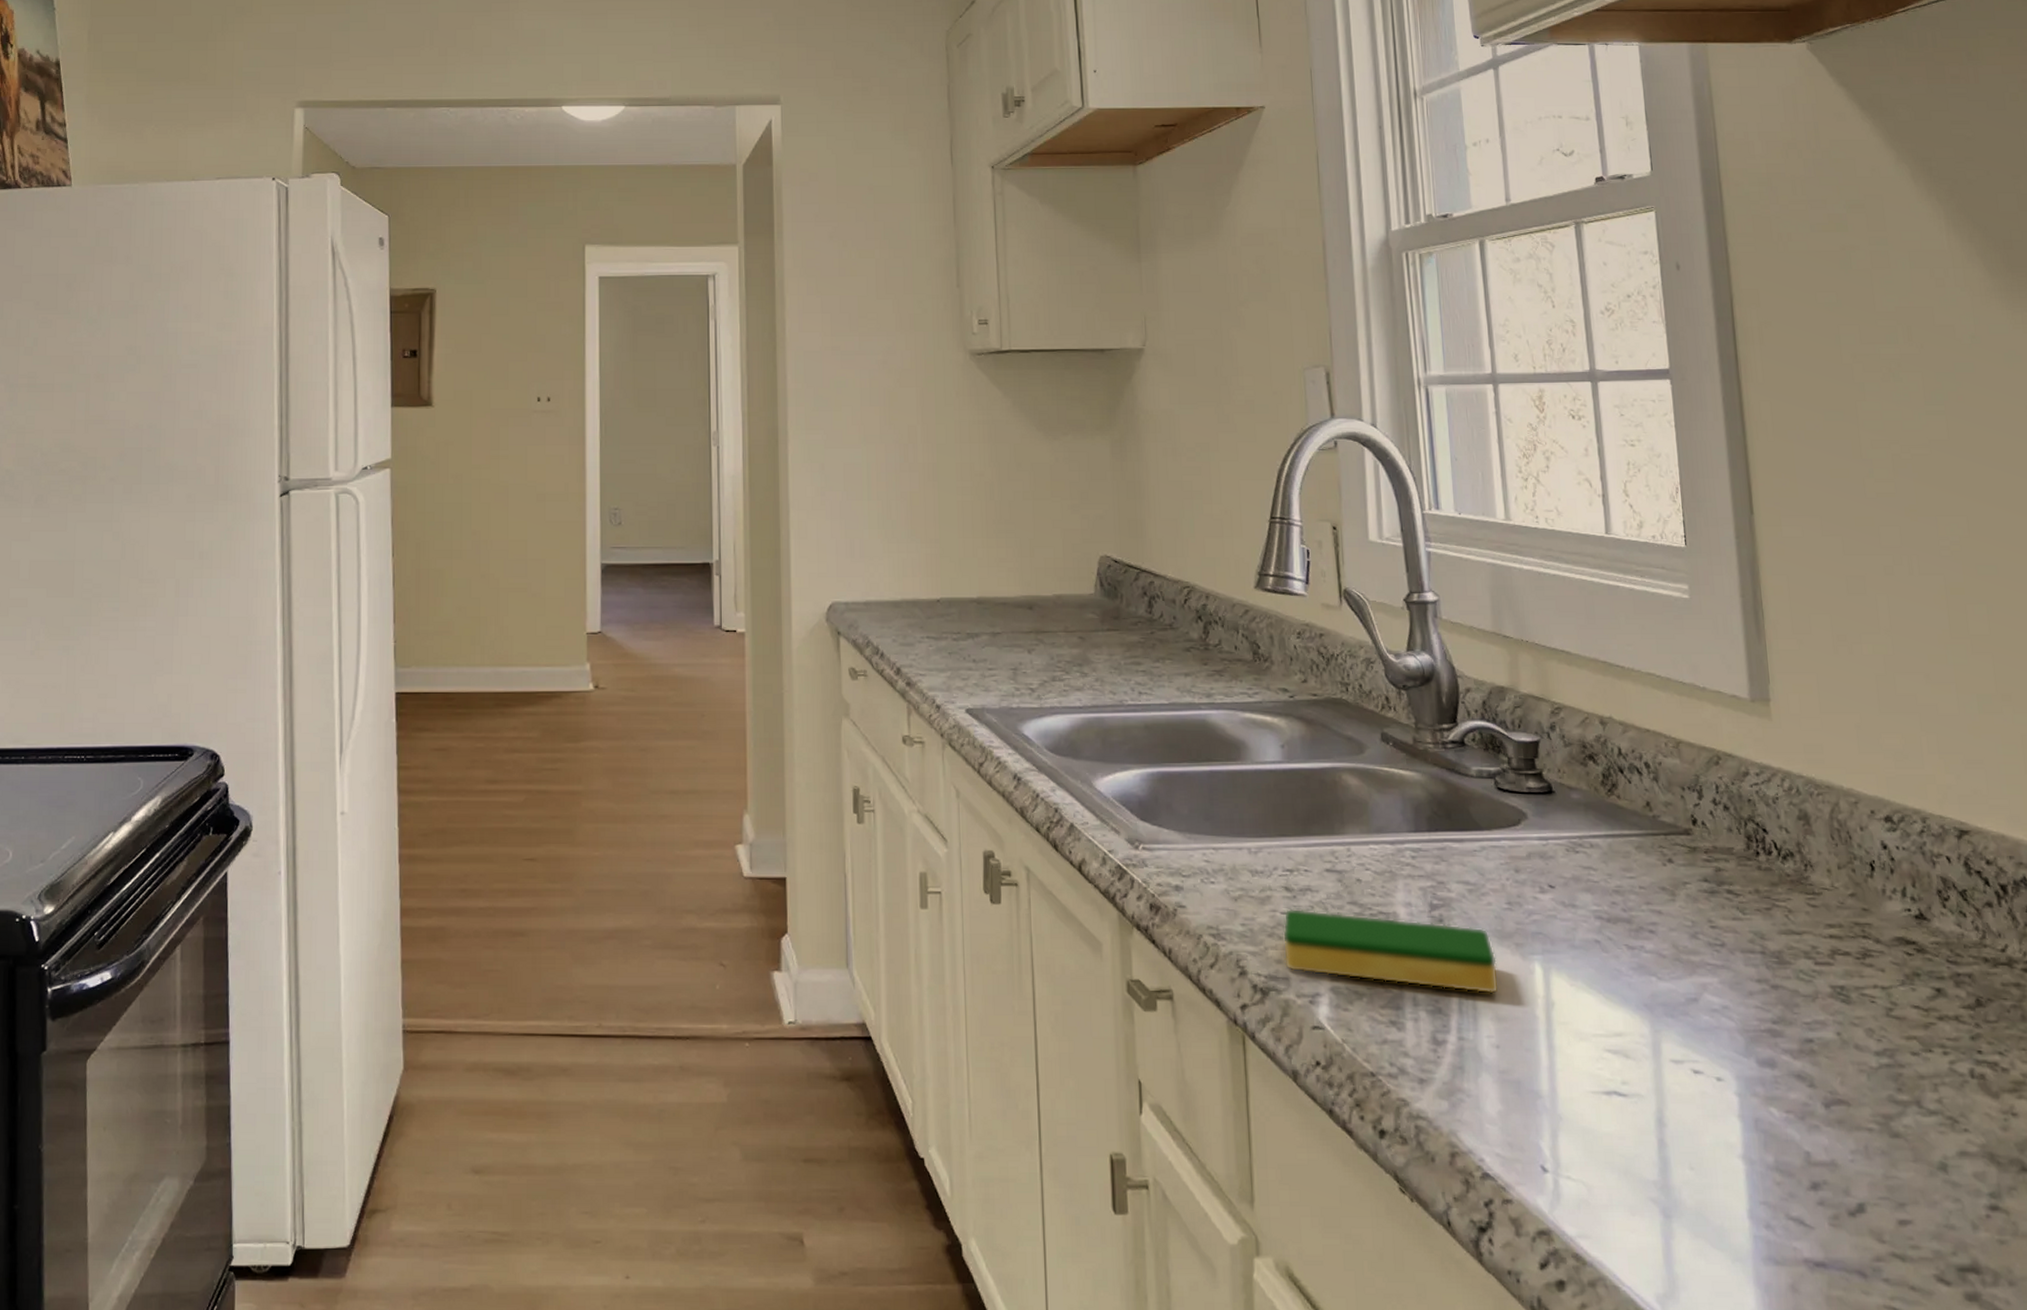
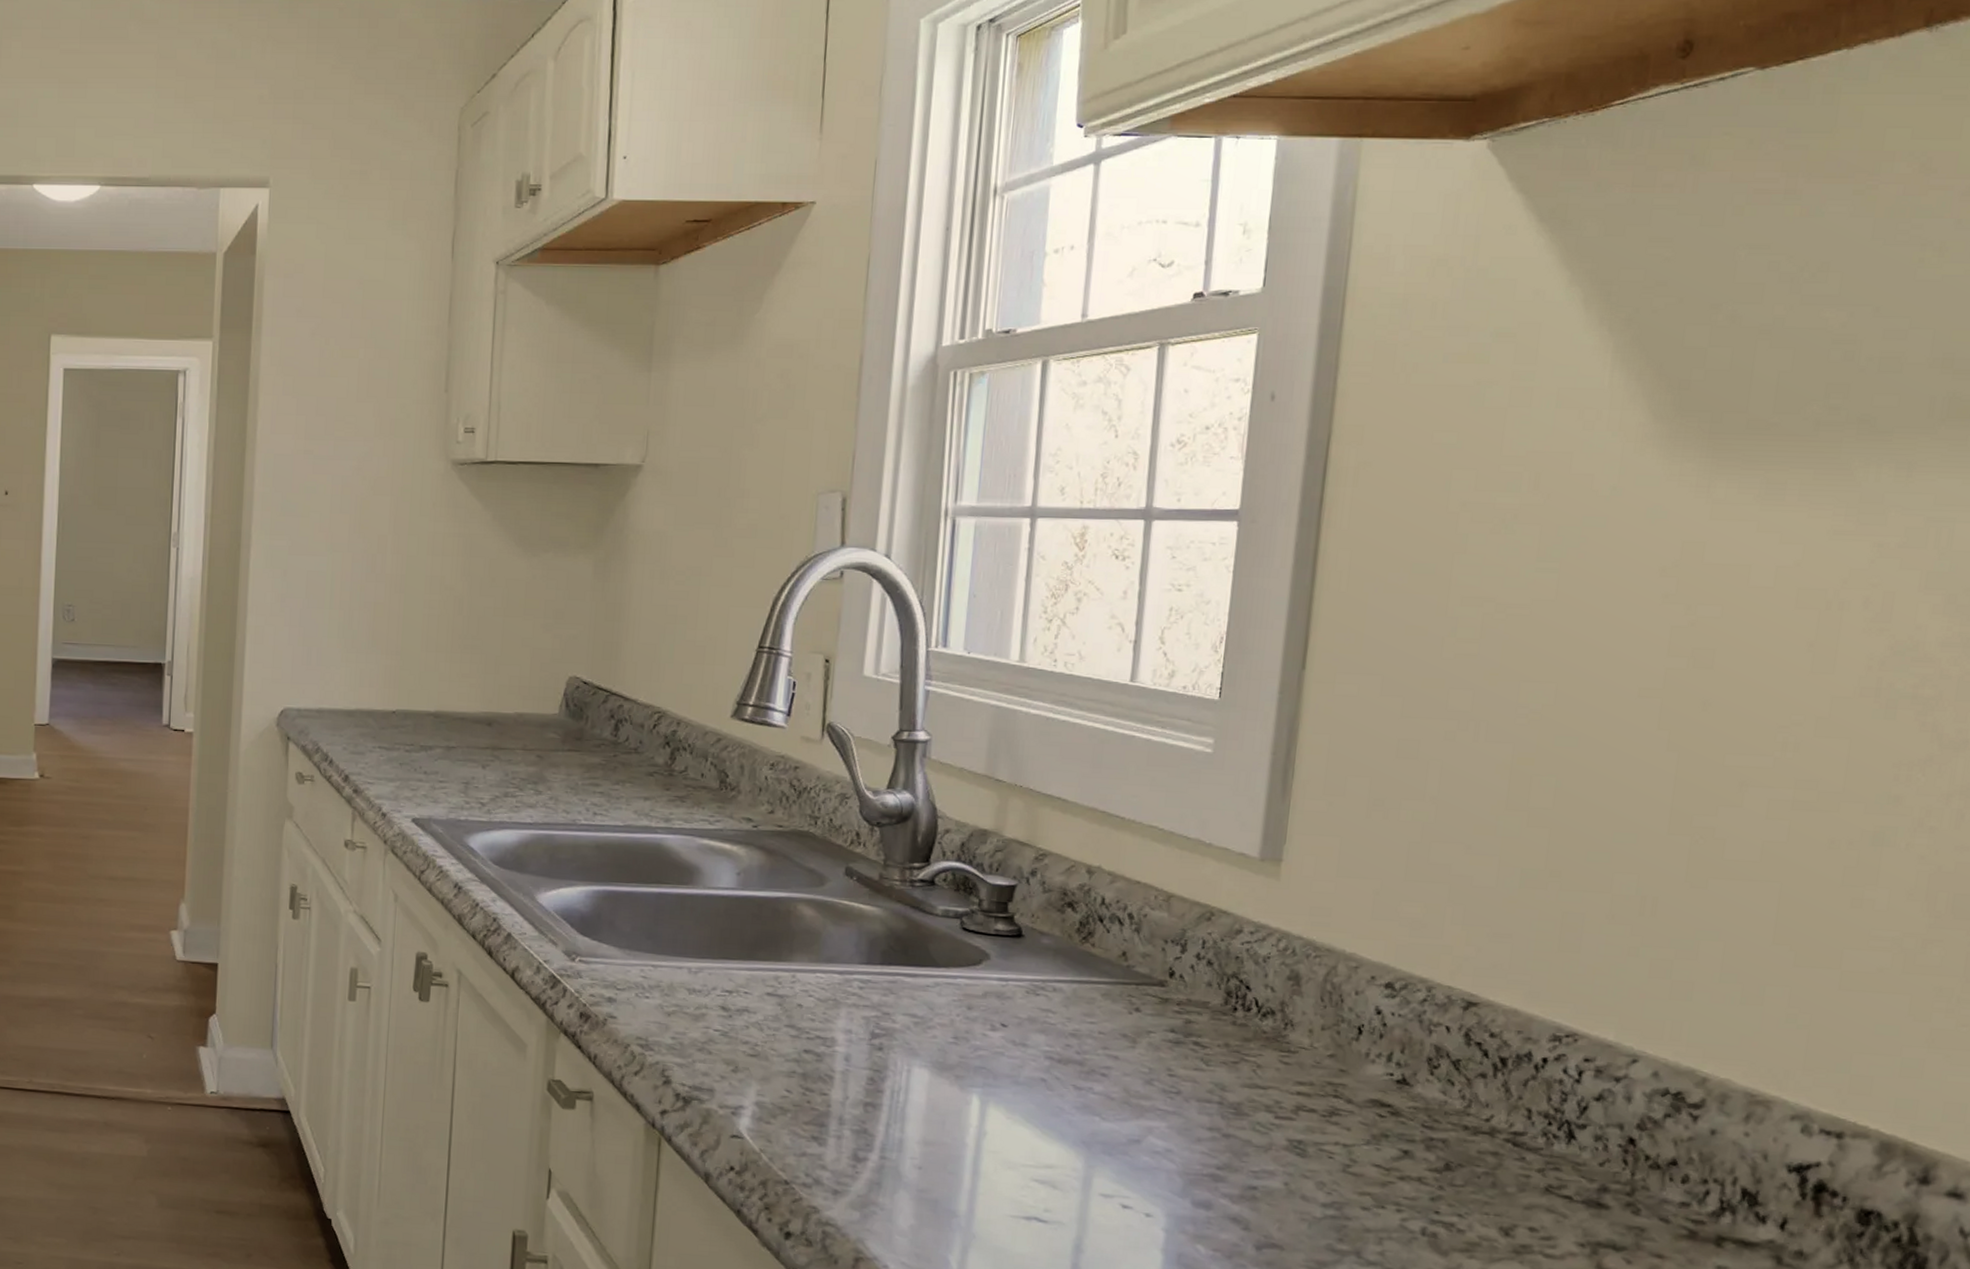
dish sponge: present [1283,908,1500,994] -> none [711,1026,933,1120]

